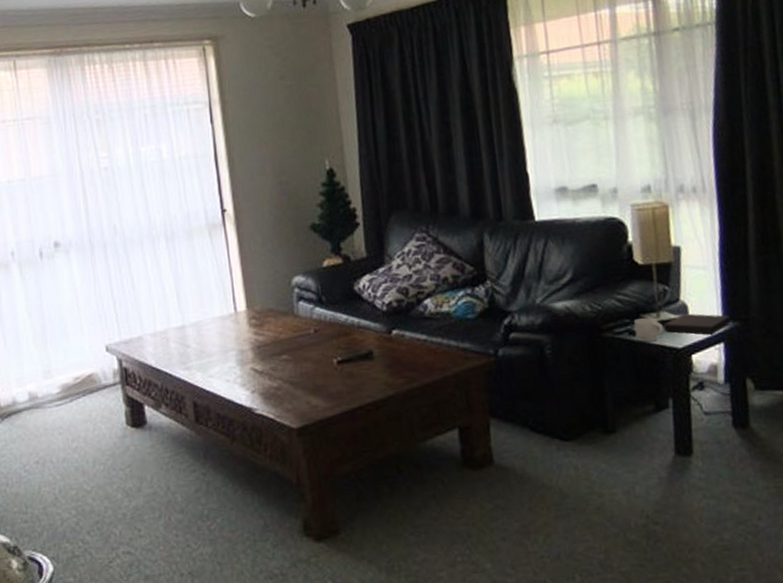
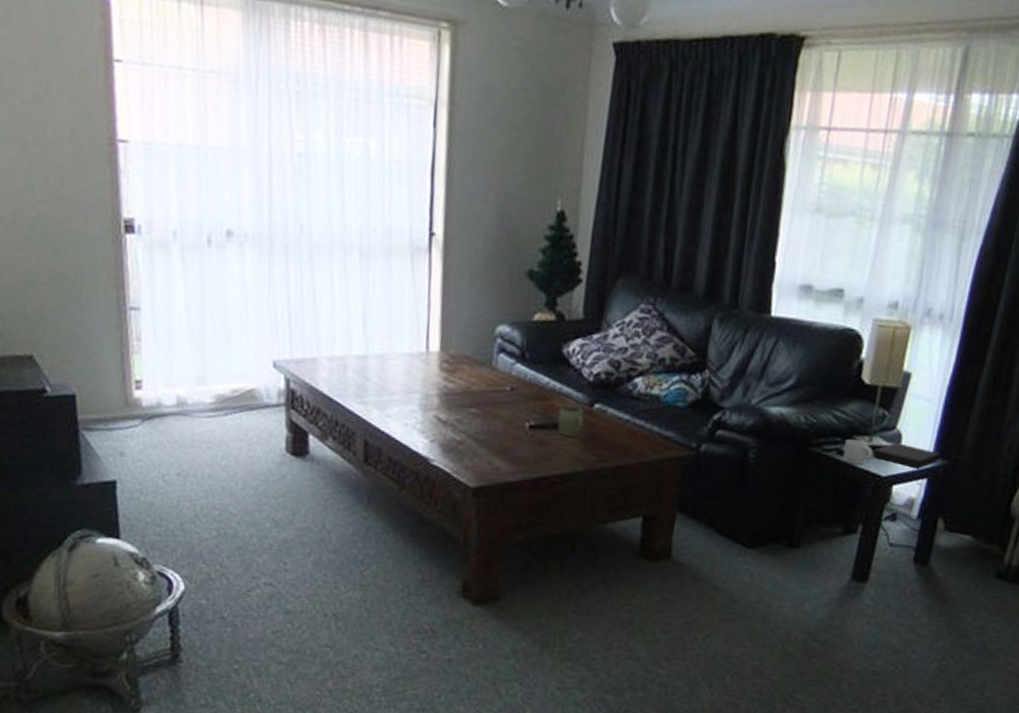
mug: none [361,335,386,365] -> present [557,405,585,437]

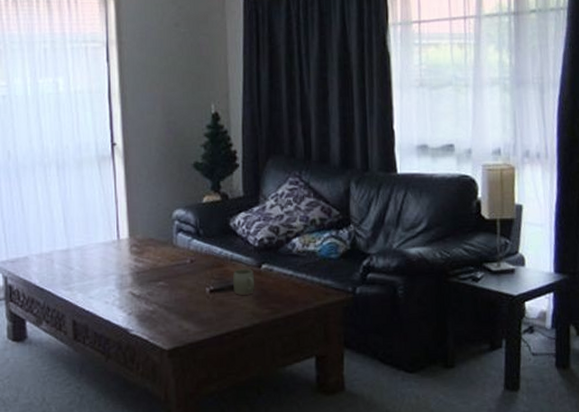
mug: present [842,439,873,465] -> none [477,267,503,288]
book: present [873,442,941,469] -> none [503,265,561,285]

